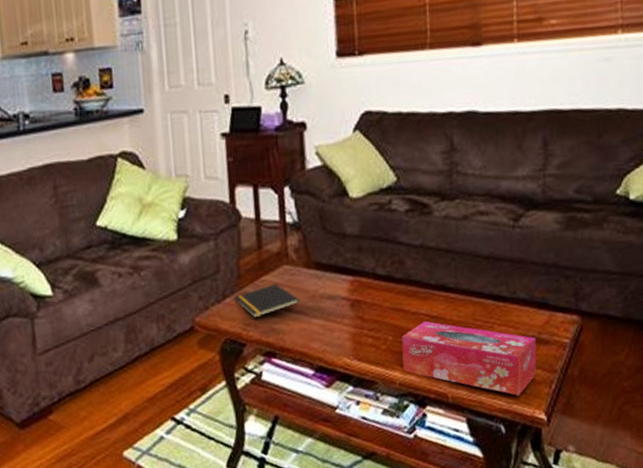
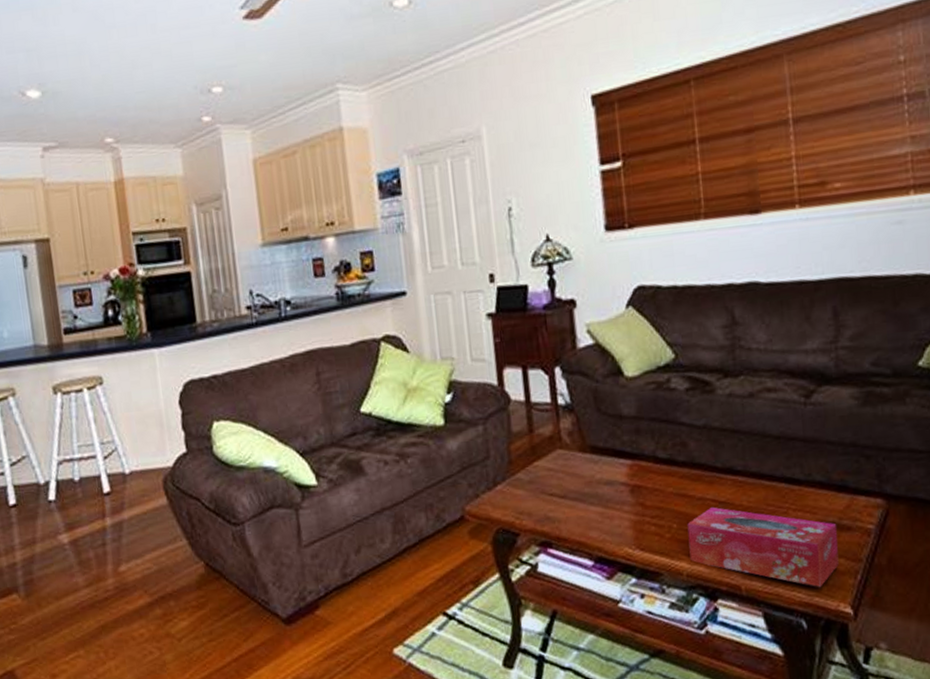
notepad: present [234,284,300,318] -> none [506,469,575,506]

